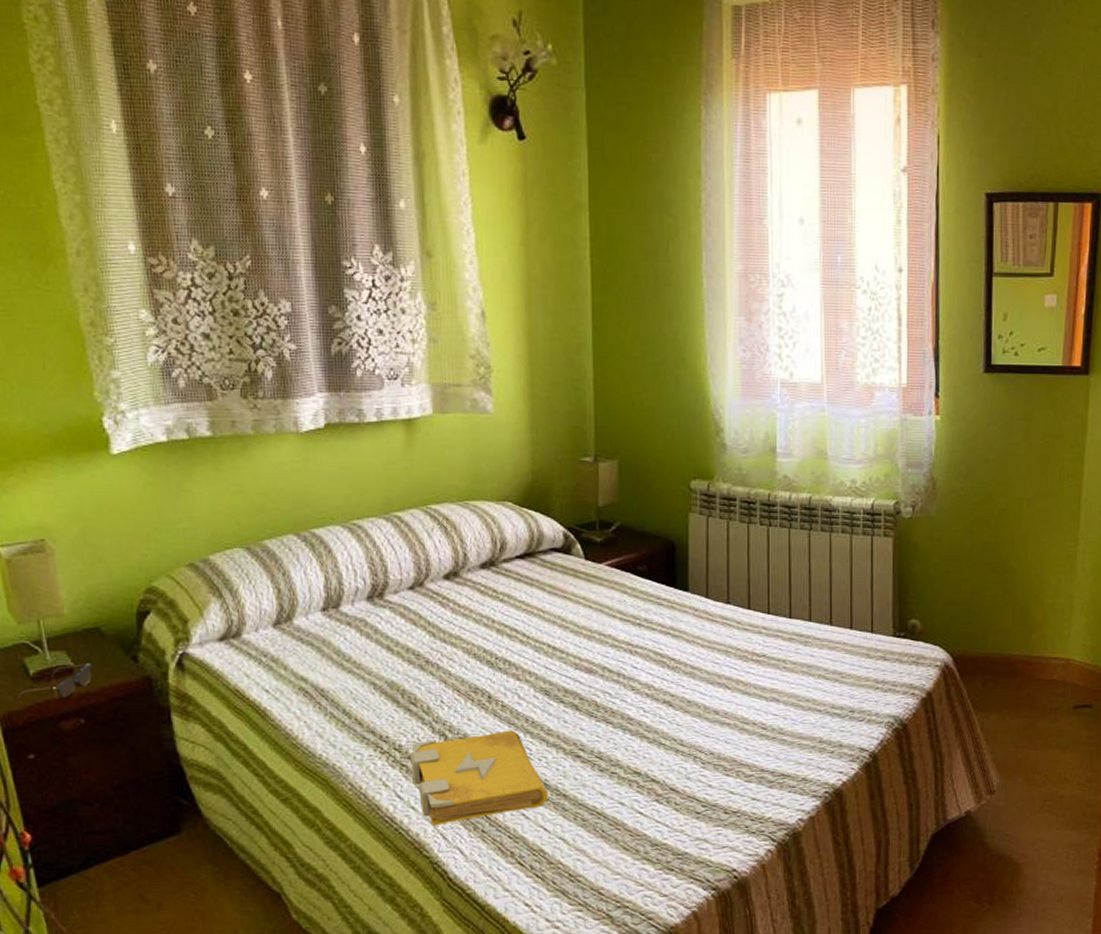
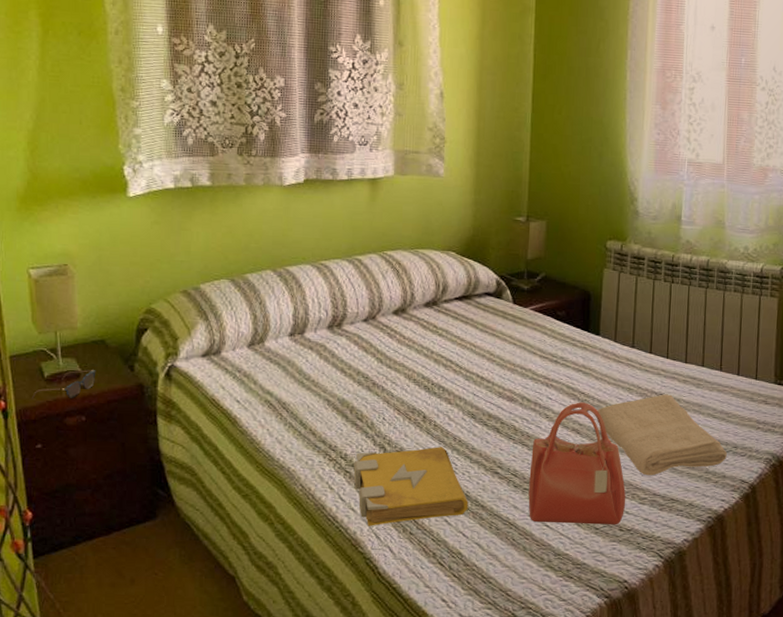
handbag: none [616,670,730,810] -> present [528,402,626,525]
towel: none [691,655,842,750] -> present [598,394,727,476]

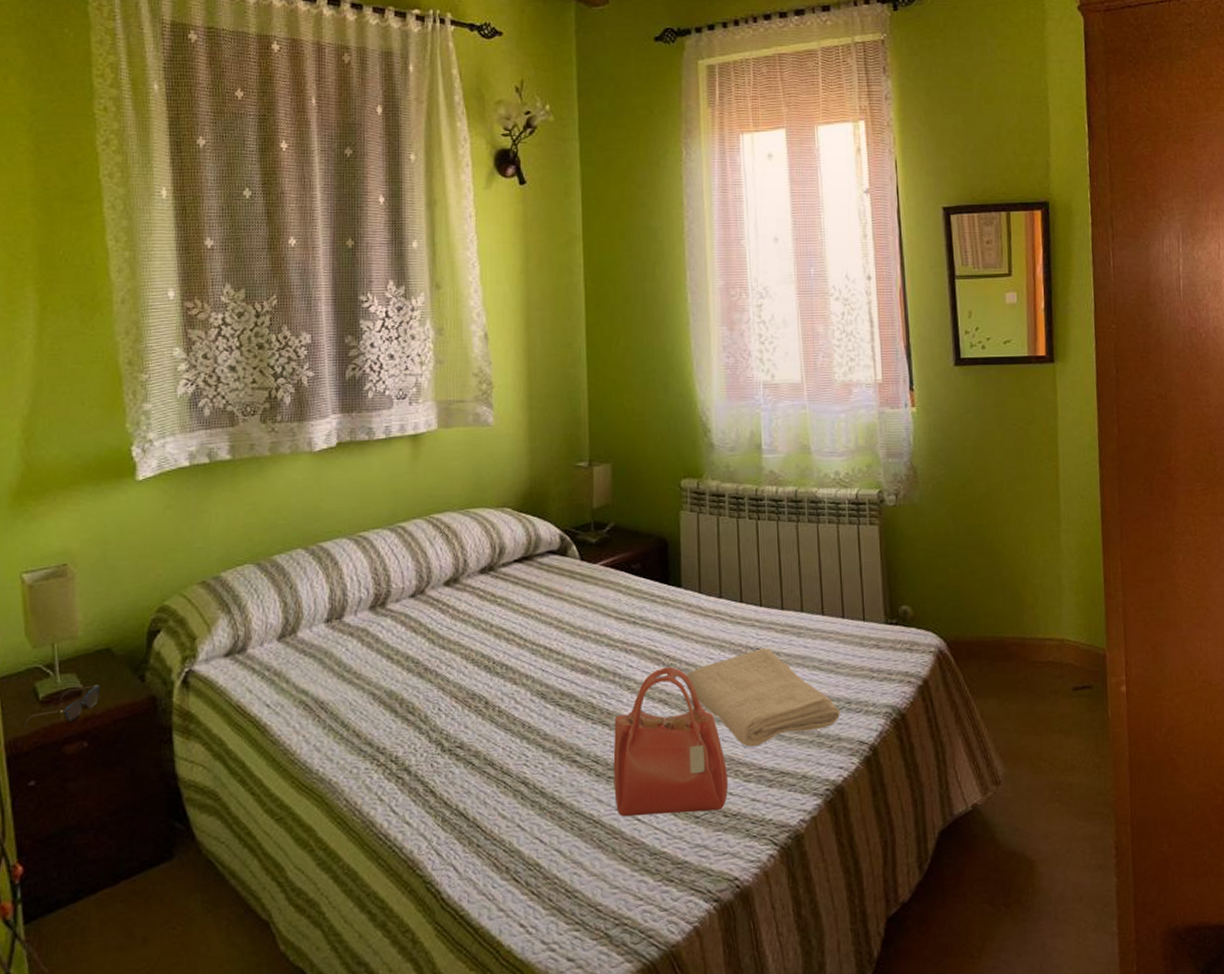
spell book: present [353,447,468,526] -> none [406,736,544,842]

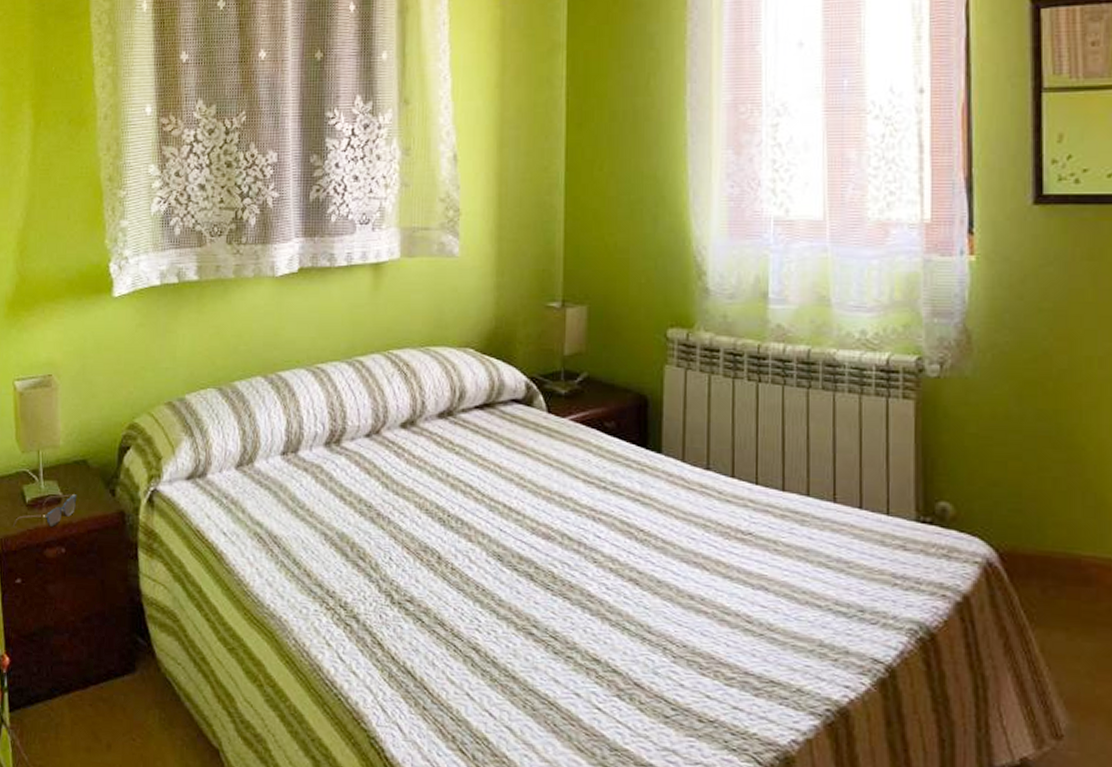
handbag: present [613,667,729,817] -> none [573,542,706,714]
towel: present [687,648,840,747] -> none [663,533,849,647]

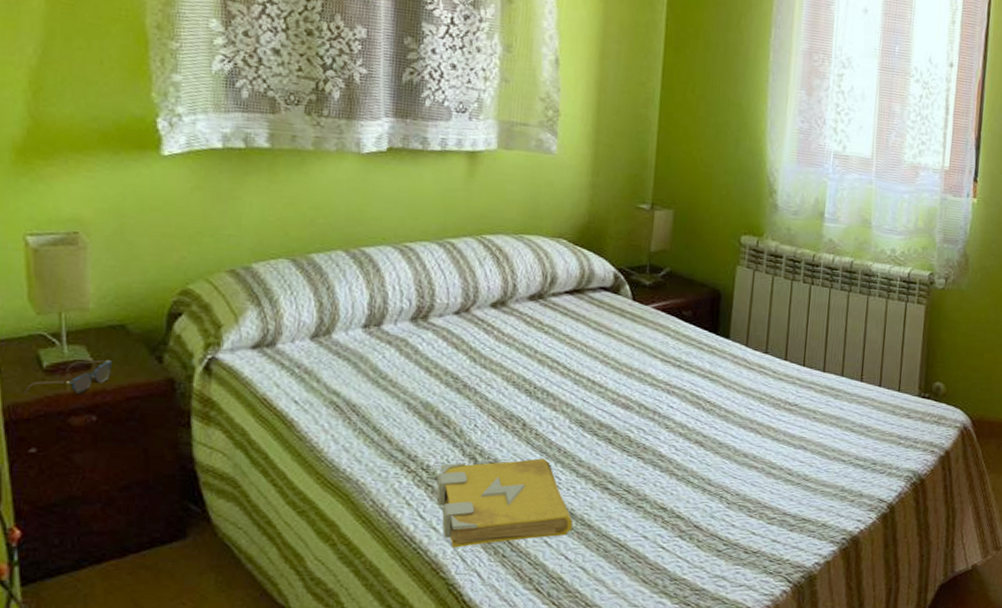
spell book: none [355,596,496,696] -> present [436,458,573,548]

